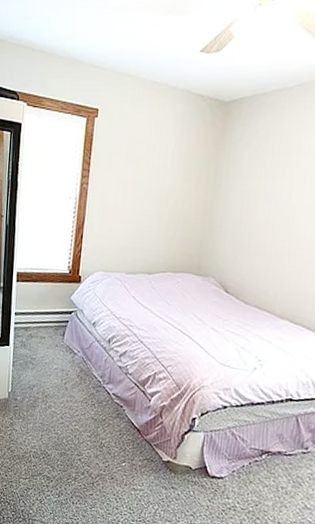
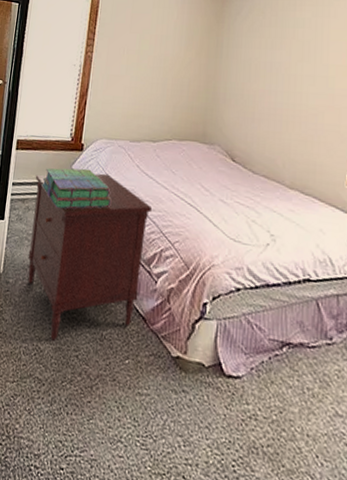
dresser: none [33,304,146,448] -> present [27,173,152,341]
stack of books: none [42,299,109,337] -> present [41,168,112,209]

